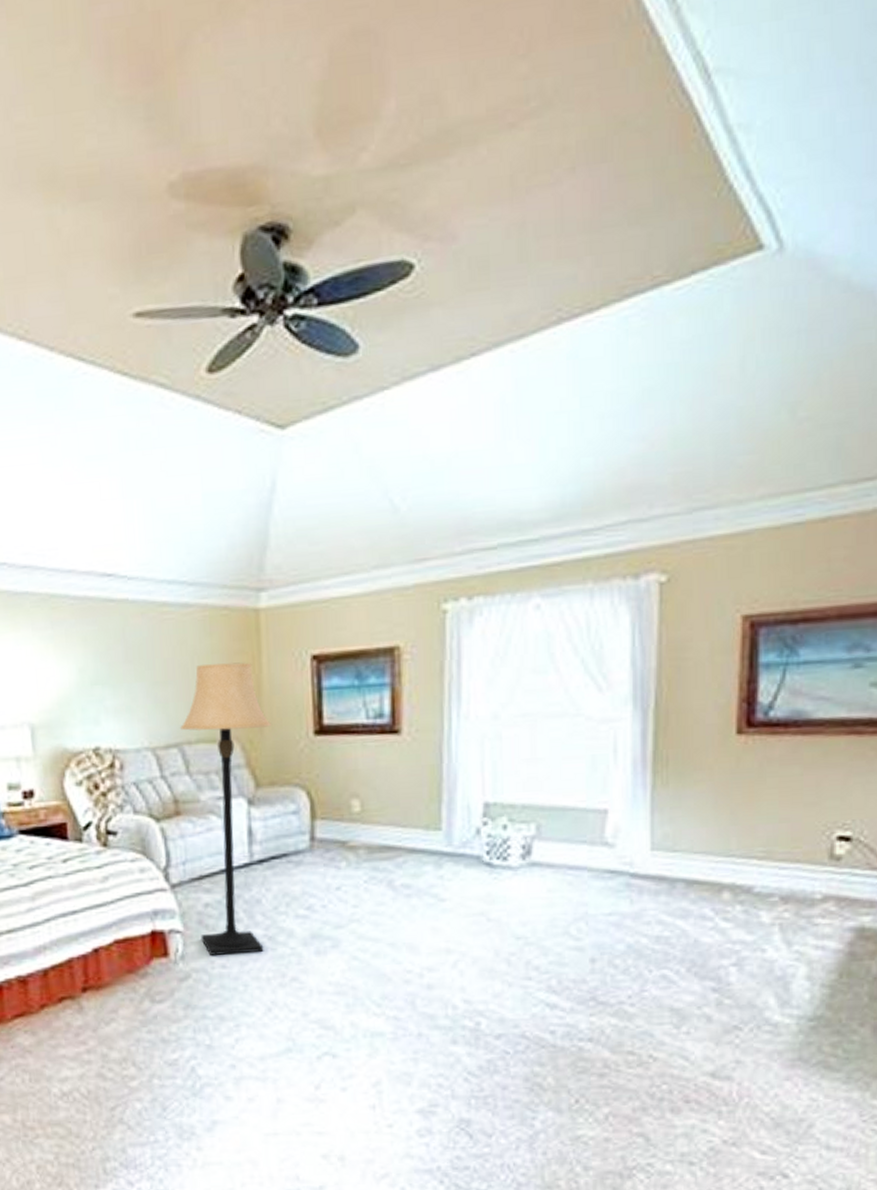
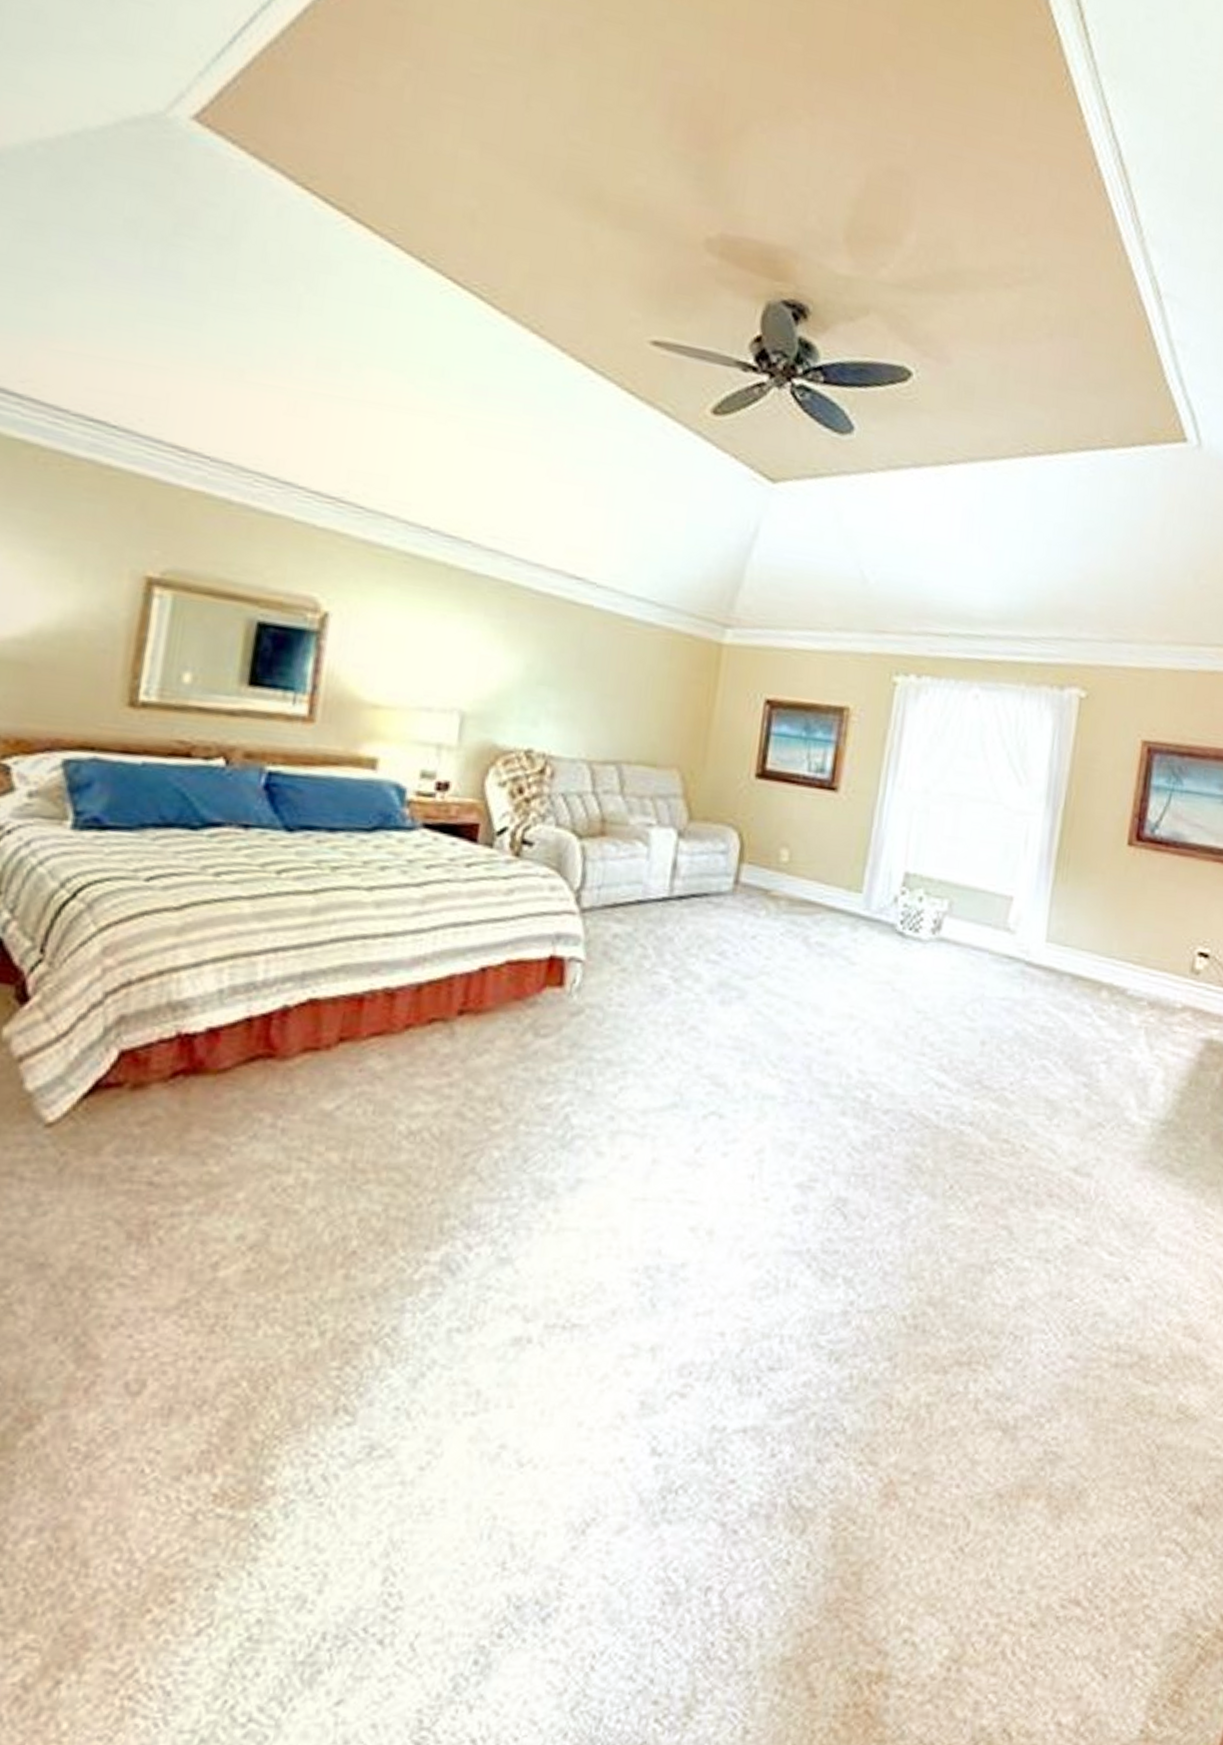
lamp: present [179,662,271,956] -> none [602,686,715,994]

